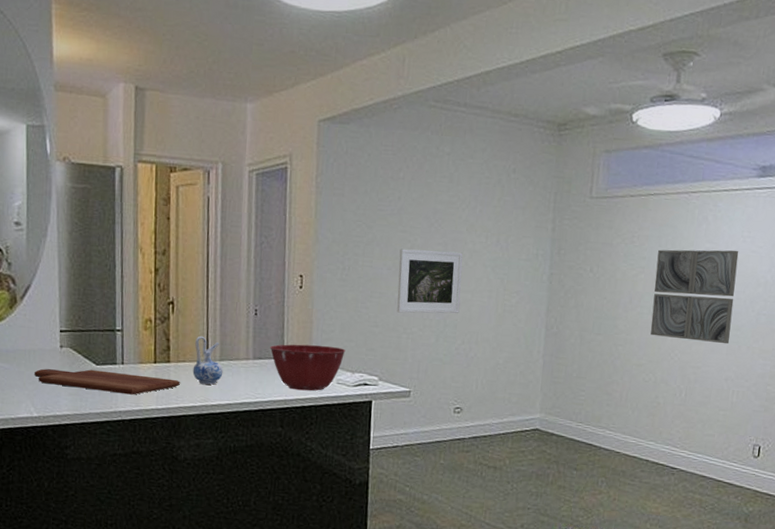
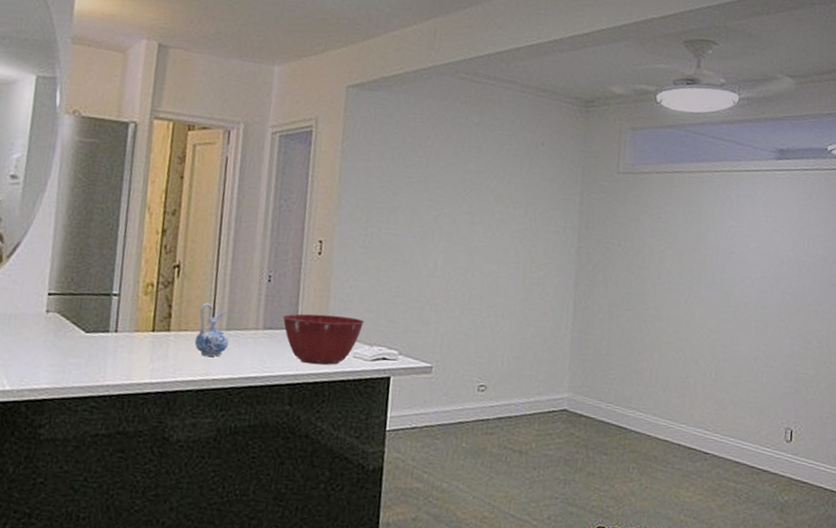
cutting board: present [35,369,180,395] -> none [13,335,180,367]
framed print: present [397,248,463,314] -> none [420,216,490,285]
wall art: present [650,249,739,344] -> none [679,226,762,323]

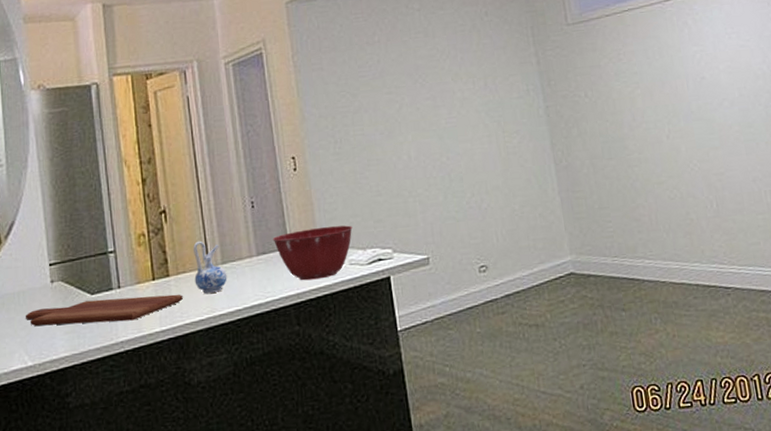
cutting board: none [13,335,180,367] -> present [26,294,183,326]

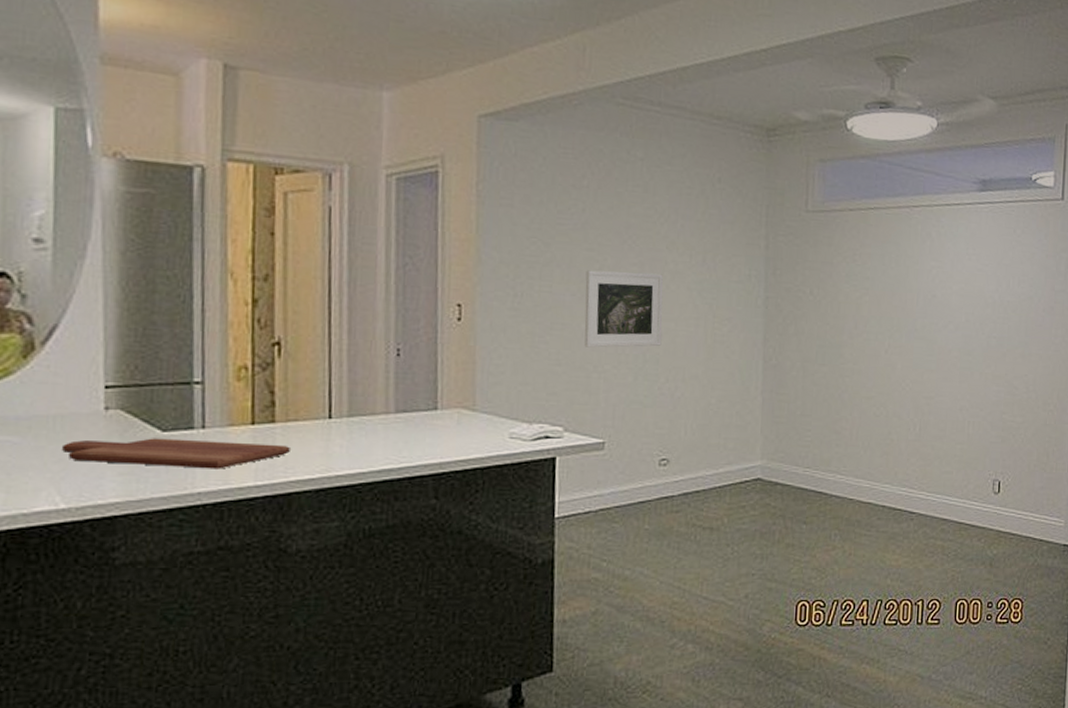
ceramic pitcher: present [193,241,227,294] -> none [308,385,353,449]
mixing bowl: present [272,225,353,281] -> none [418,391,520,450]
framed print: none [389,103,463,177] -> present [584,270,664,348]

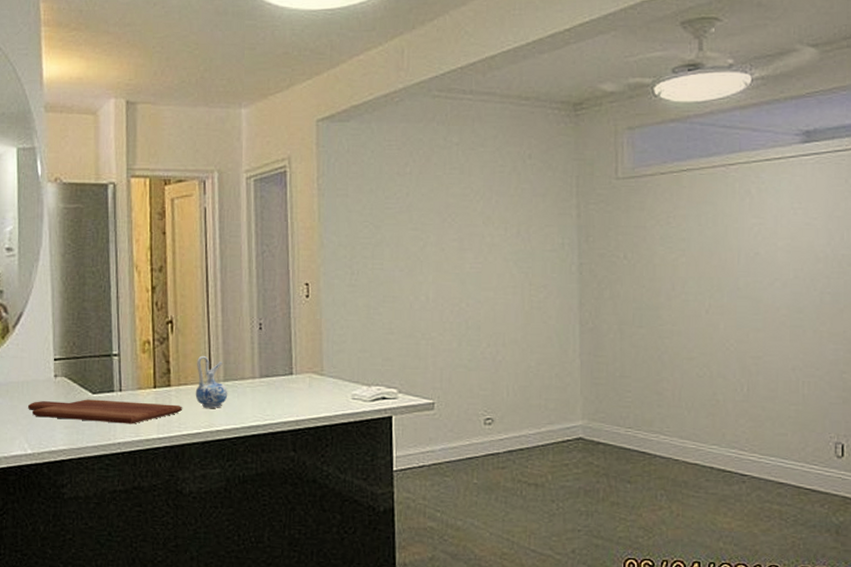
ceramic pitcher: none [308,385,353,449] -> present [195,355,228,408]
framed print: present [584,270,664,348] -> none [411,247,482,317]

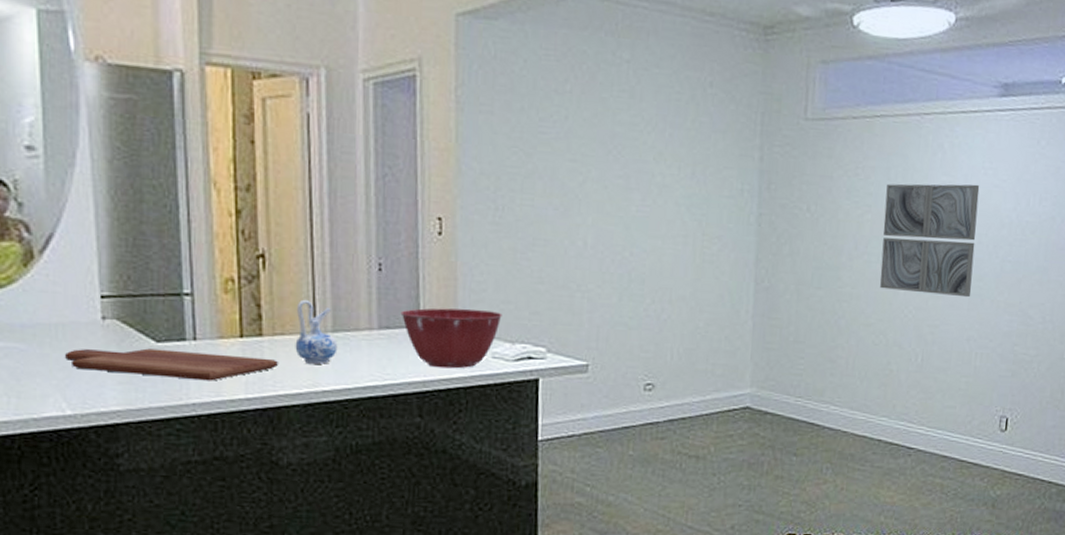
mixing bowl: none [277,358,360,409] -> present [400,308,502,369]
wall art: none [698,224,792,329] -> present [880,183,980,298]

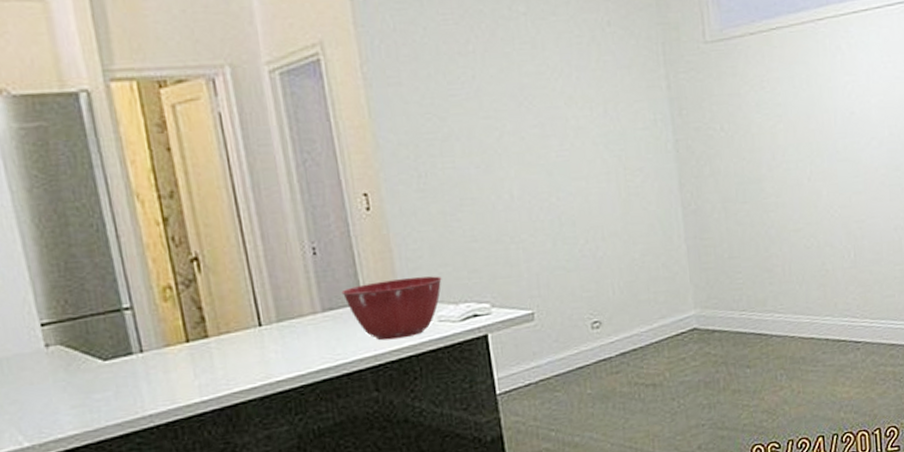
cutting board: present [65,348,278,381] -> none [14,358,228,400]
ceramic pitcher: present [295,299,338,364] -> none [238,294,285,357]
wall art: present [880,183,980,298] -> none [793,79,891,194]

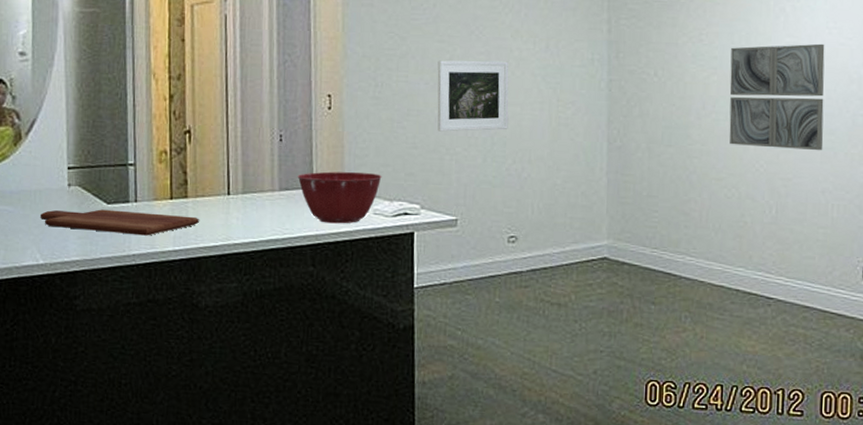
cutting board: none [14,358,228,400] -> present [41,209,199,236]
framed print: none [486,132,575,219] -> present [437,60,509,132]
wall art: none [793,79,891,194] -> present [729,43,825,151]

